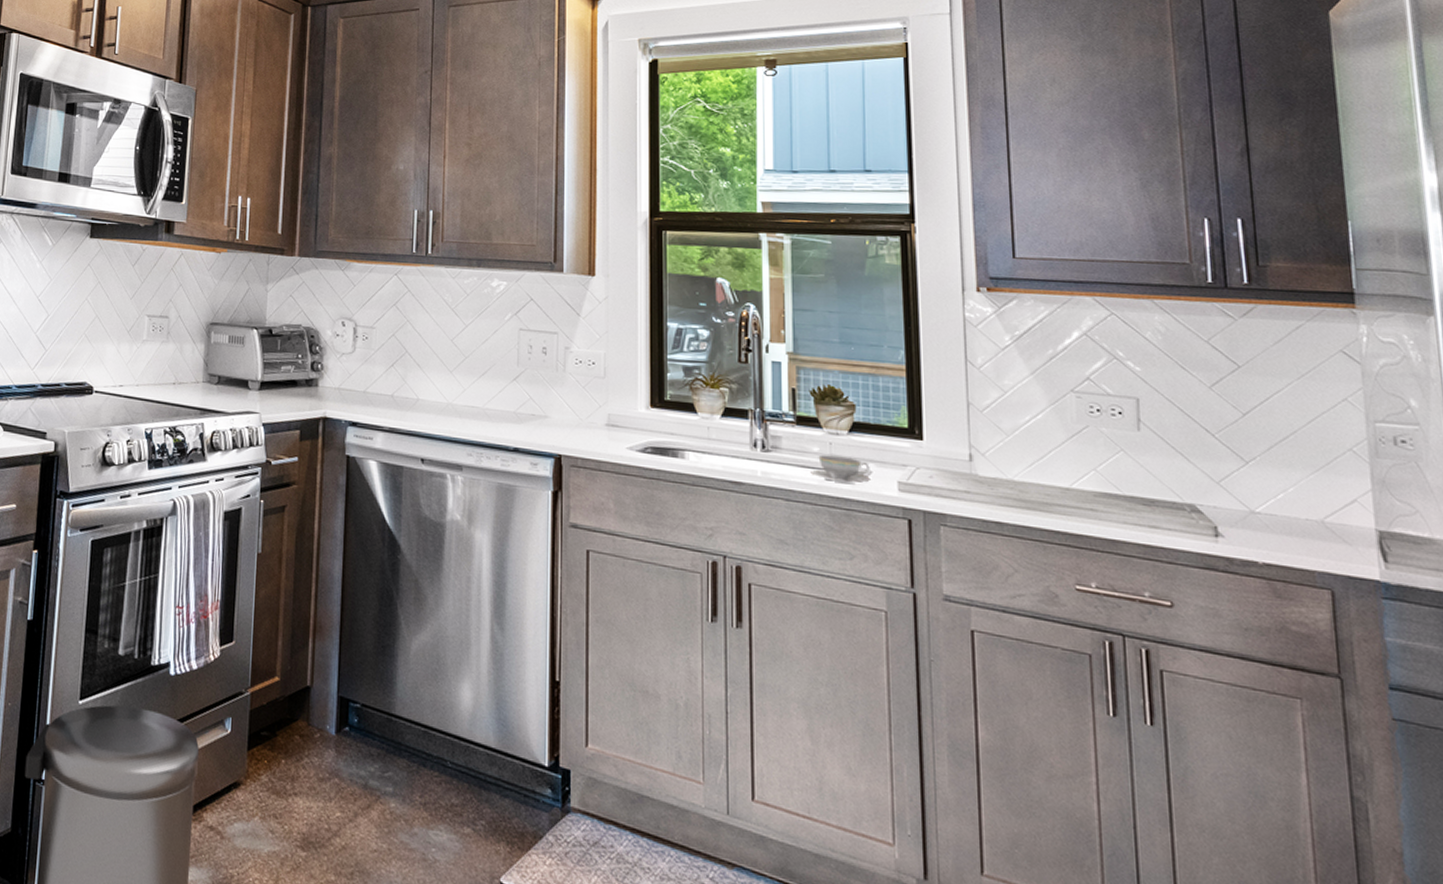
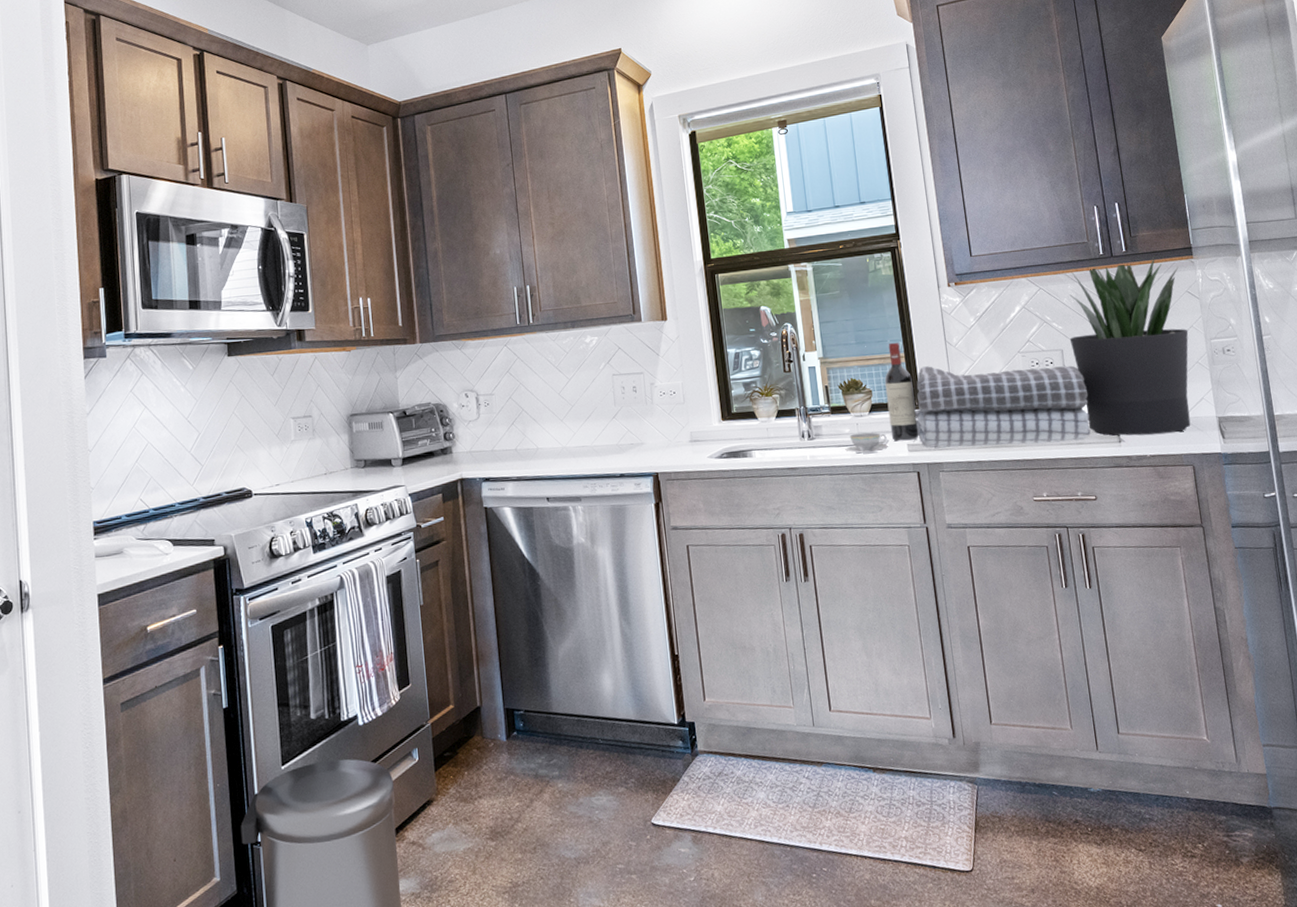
wine bottle: none [874,349,916,478] -> present [884,342,919,442]
towel: none [913,387,1172,523] -> present [915,365,1091,448]
planter: none [1150,296,1340,541] -> present [1069,257,1191,436]

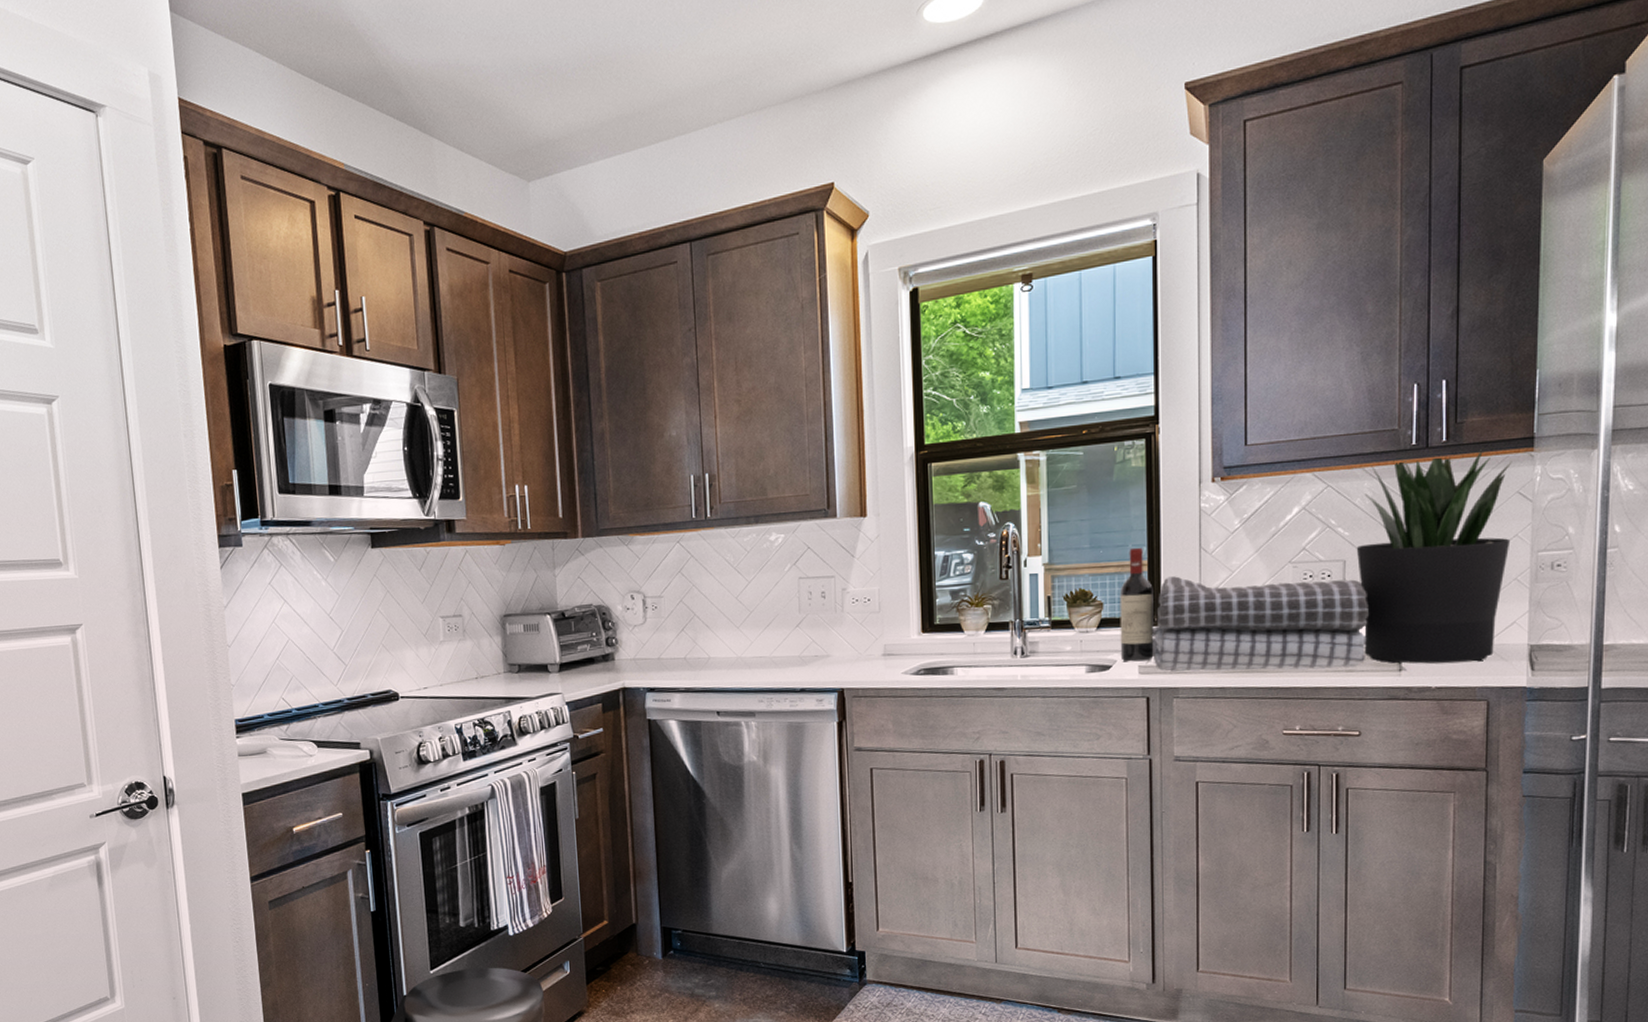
teacup: present [845,432,888,454] -> none [1064,651,1115,675]

